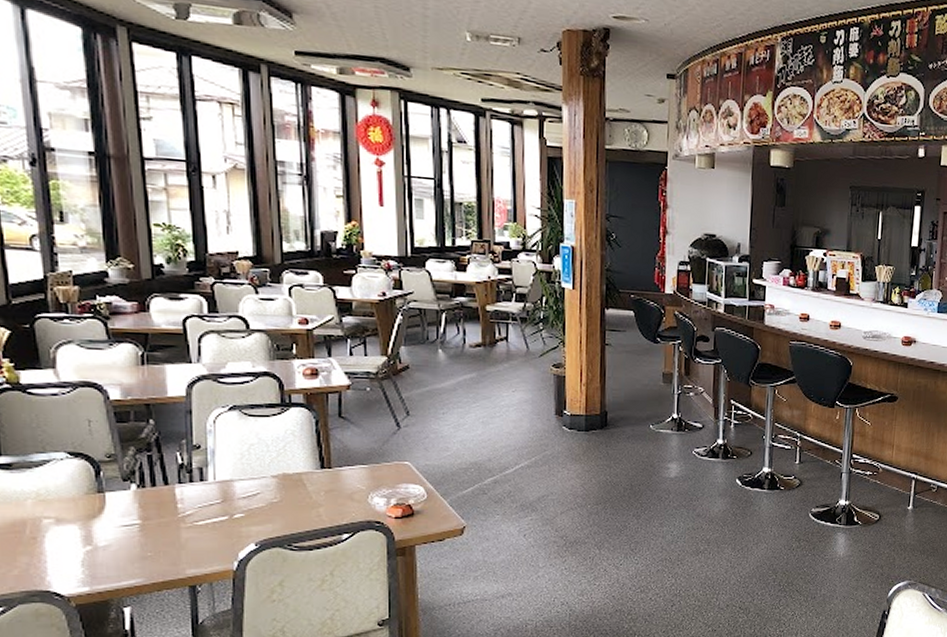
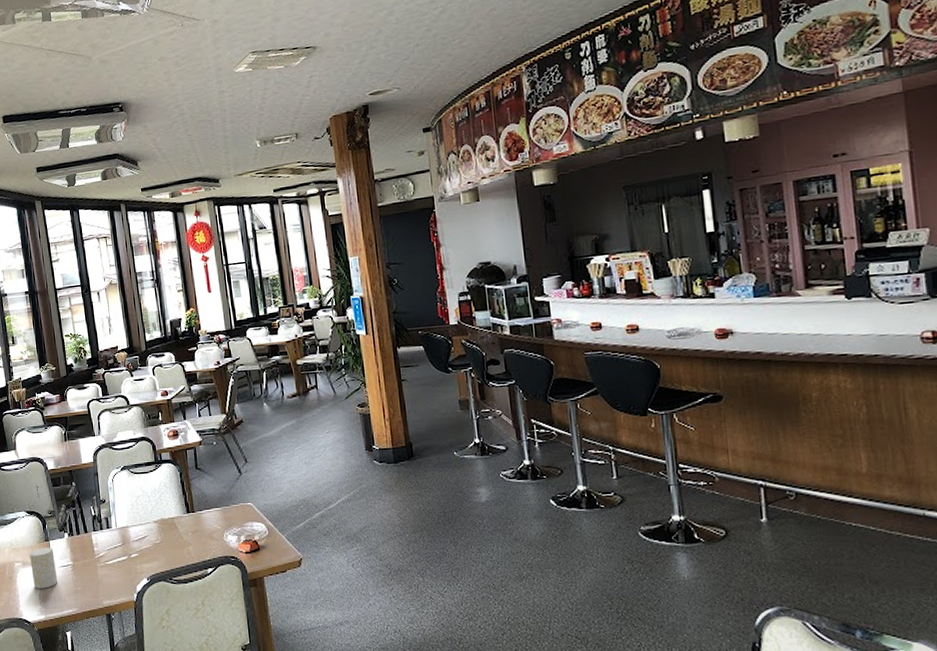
cup: none [69,501,115,553] -> present [29,547,58,589]

